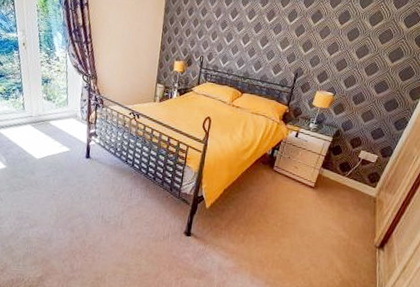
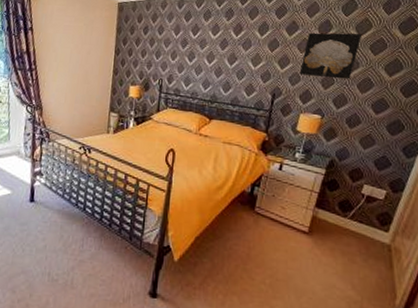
wall art: none [319,21,374,64] -> present [299,32,363,79]

